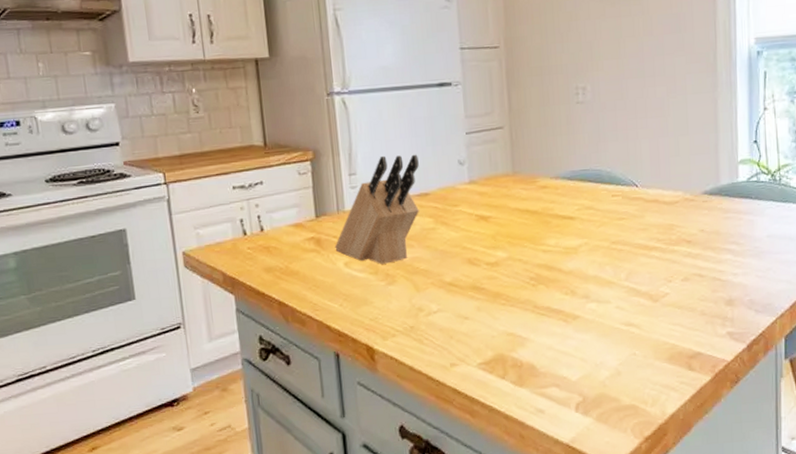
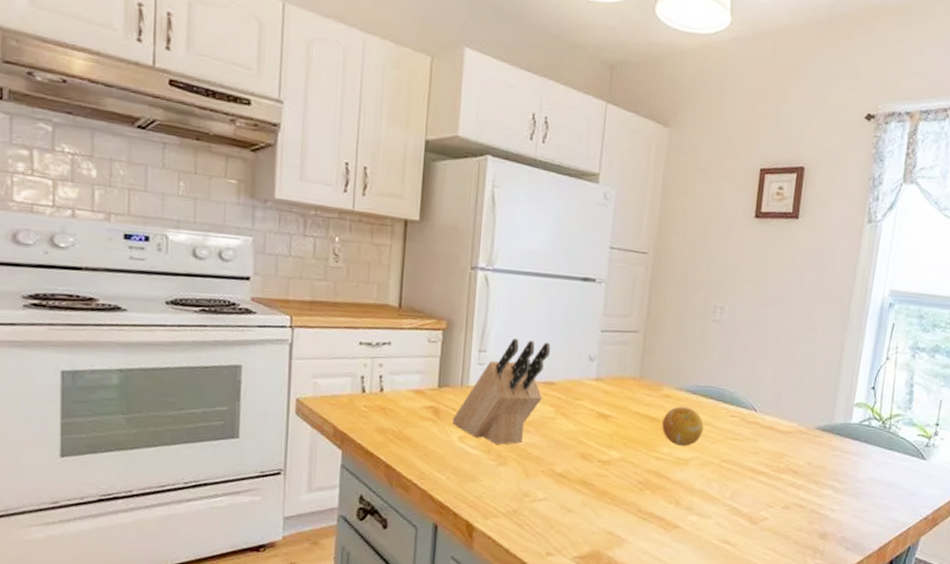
fruit: none [543,194,587,236] -> present [662,406,704,447]

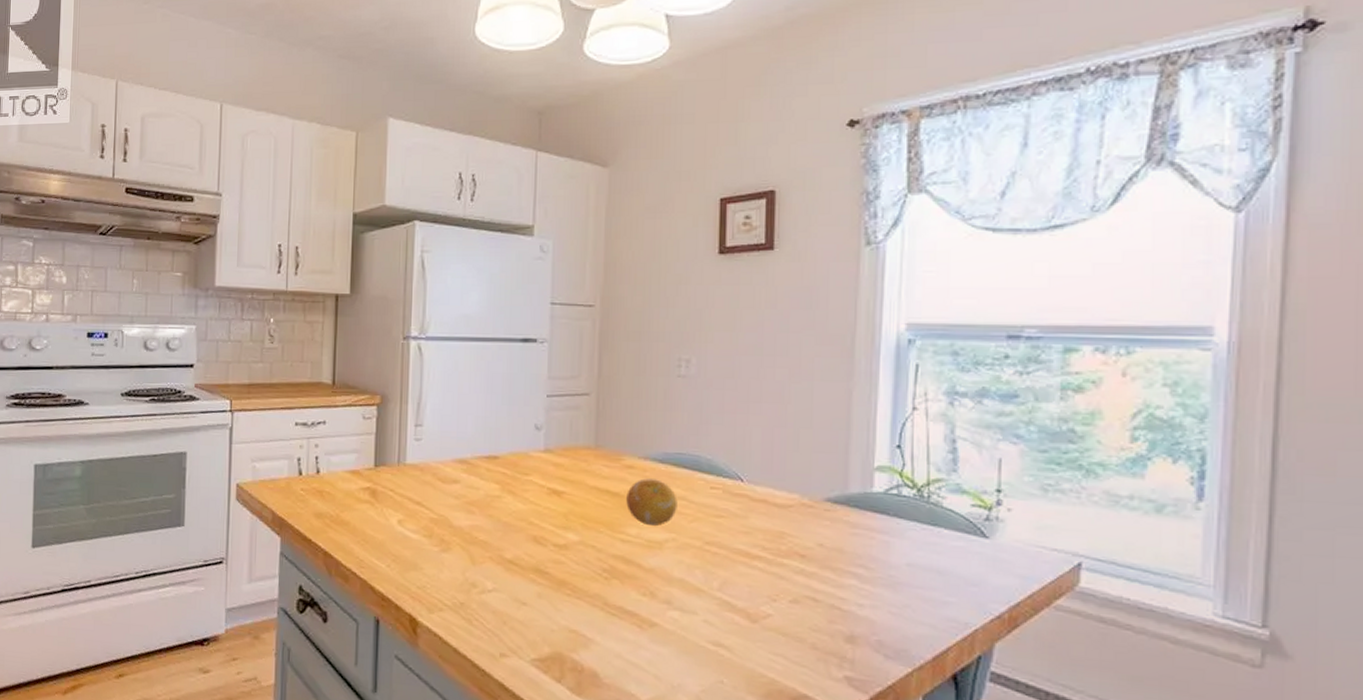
knife block: present [452,338,551,445] -> none [390,409,491,528]

